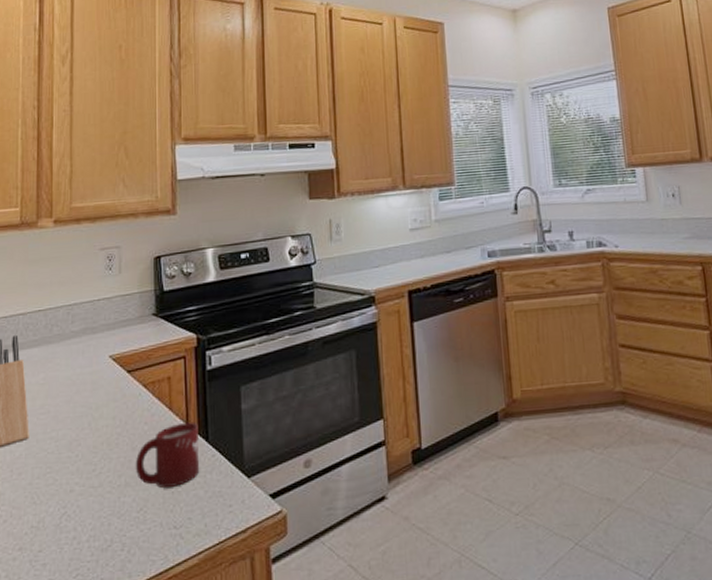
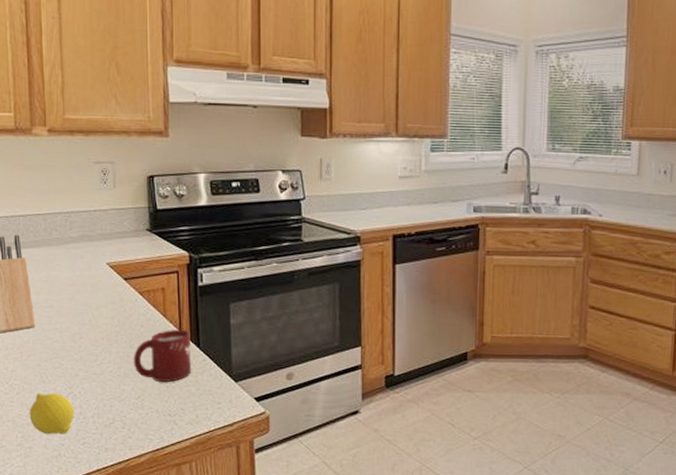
fruit: none [16,516,68,570] -> present [29,393,75,435]

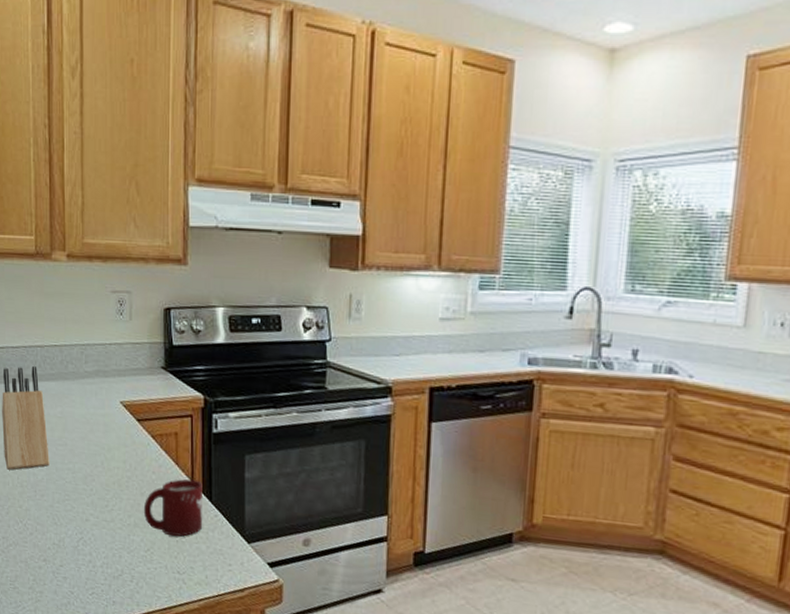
fruit: present [29,393,75,435] -> none [41,535,84,582]

